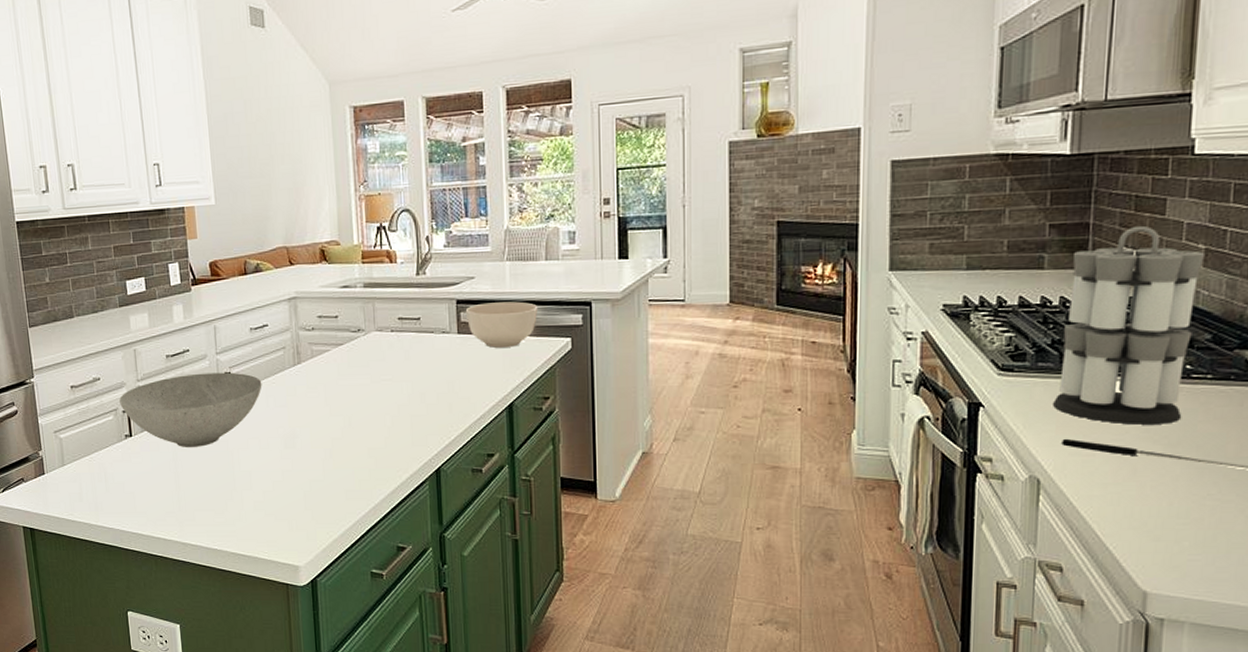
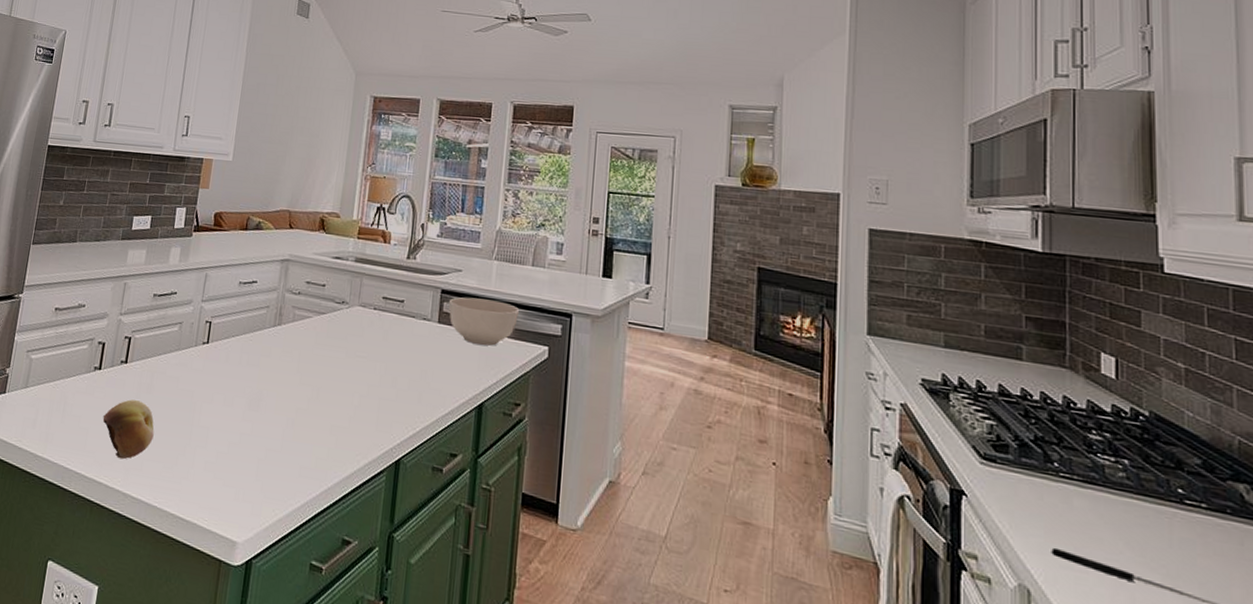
bowl: present [119,372,262,447] -> none [97,316,240,393]
fruit: none [145,459,199,514] -> present [102,399,154,460]
spice rack: present [1053,225,1206,425] -> none [1040,333,1186,552]

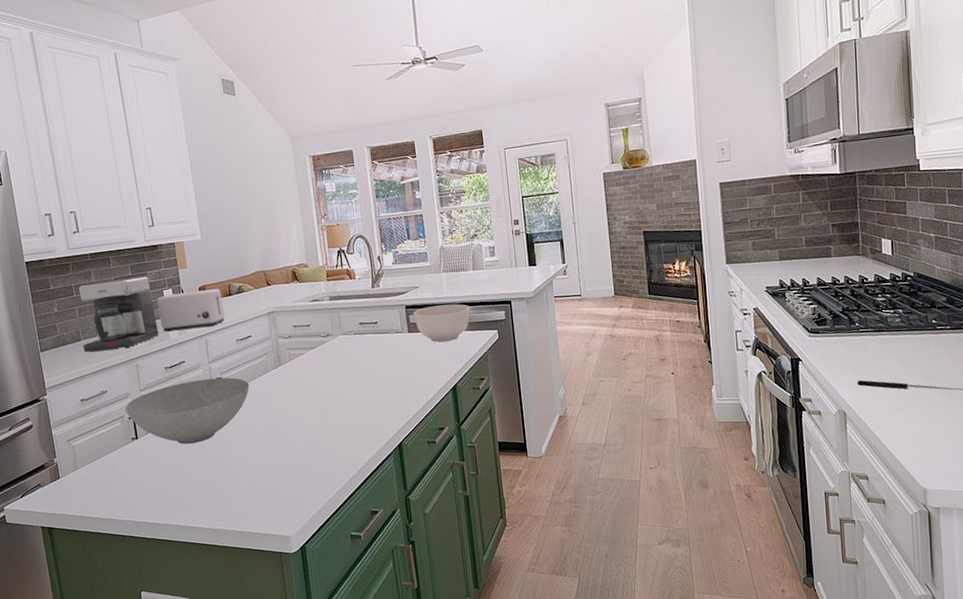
coffee maker: none [75,182,166,262] -> present [78,275,159,352]
bowl: none [97,316,240,393] -> present [125,377,250,444]
fruit: present [102,399,154,460] -> none [151,454,200,503]
toaster: none [163,213,238,261] -> present [156,289,226,332]

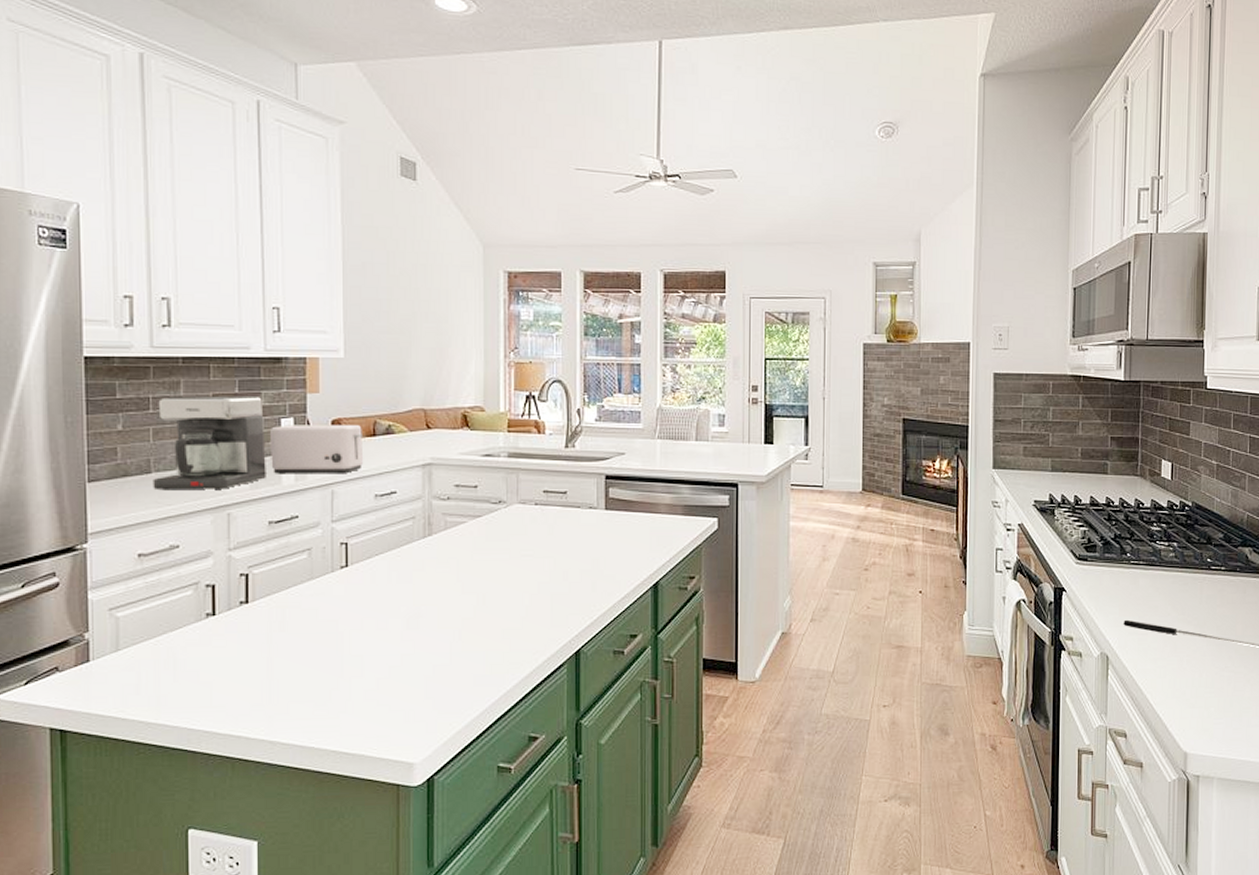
bowl: present [125,377,250,444] -> none [203,543,385,628]
bowl: present [413,304,471,342] -> none [614,479,687,525]

